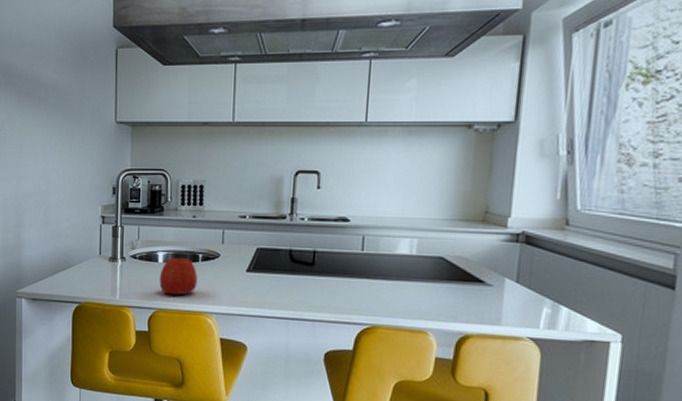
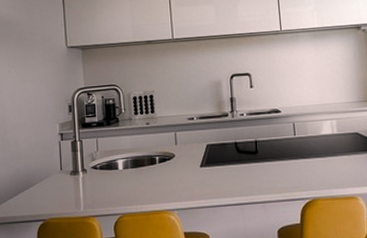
apple: present [159,257,198,296] -> none [121,162,157,199]

